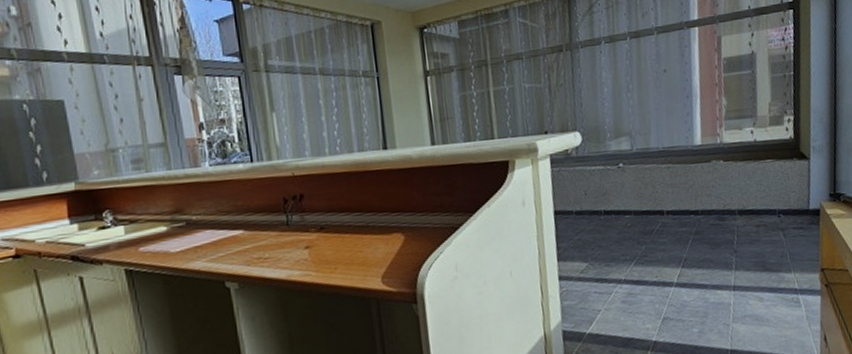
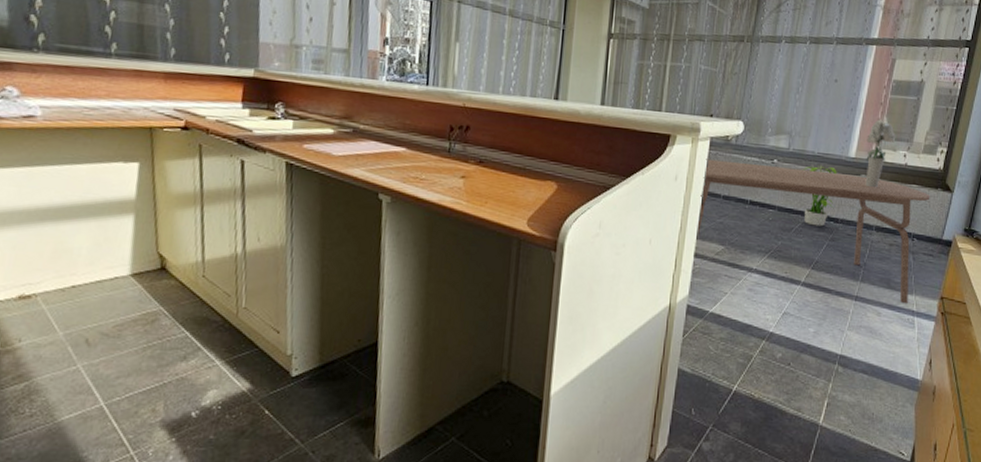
dining table: none [549,161,789,284] -> present [698,159,930,305]
potted plant: none [650,159,692,223] -> present [802,164,837,227]
bouquet: none [709,100,739,172] -> present [865,119,896,188]

